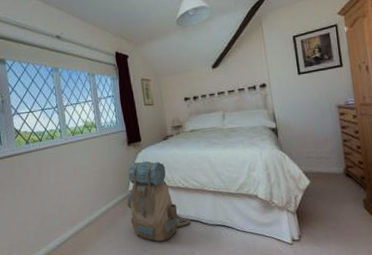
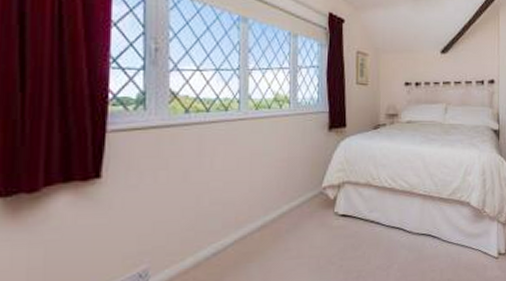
backpack: present [127,161,191,242] -> none [317,152,393,252]

